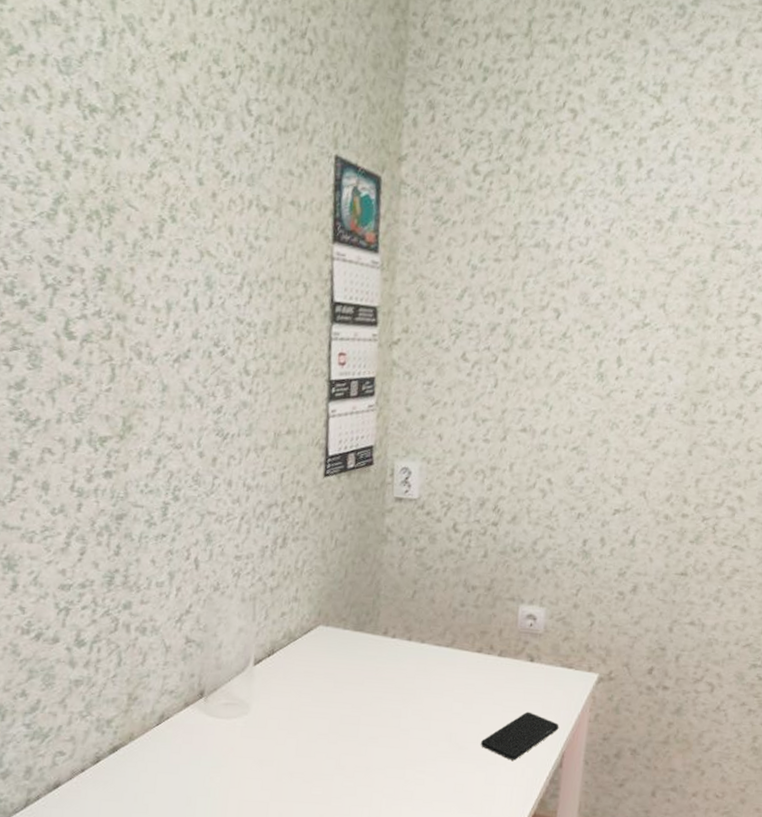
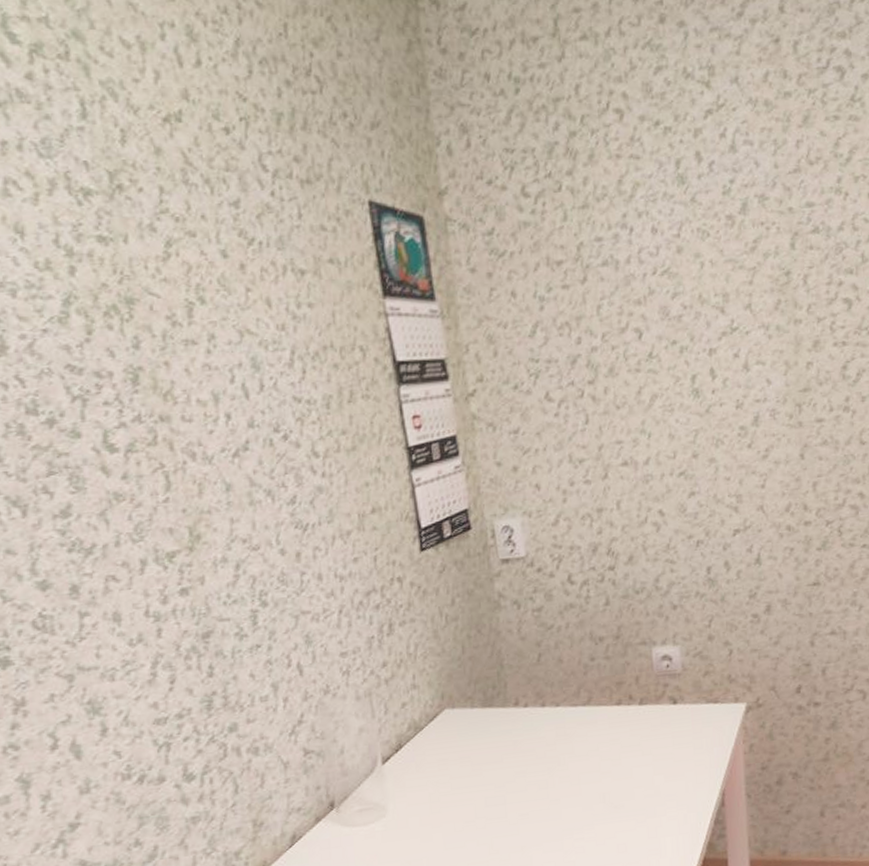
smartphone: present [481,711,559,761] -> none [637,755,715,809]

